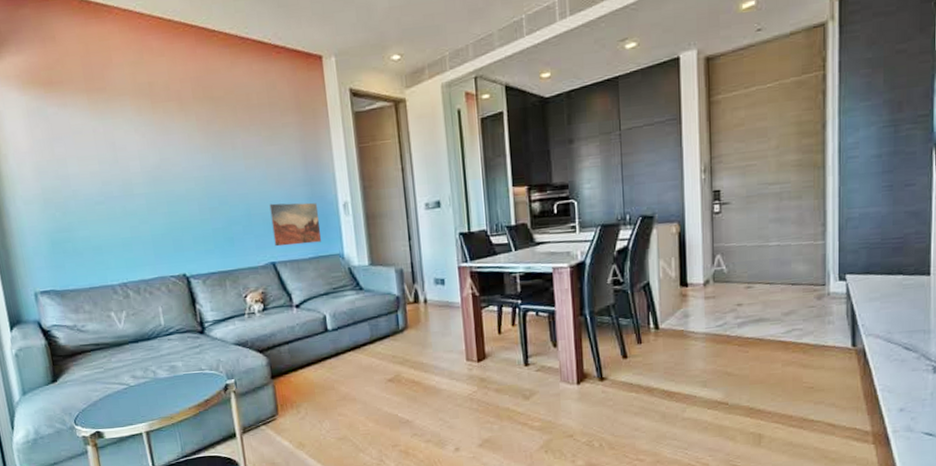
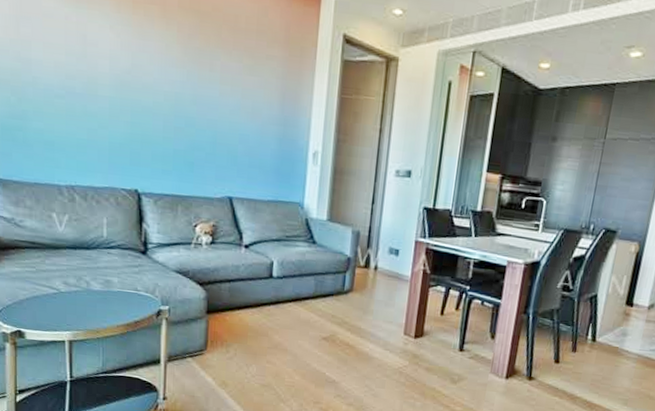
wall art: present [269,202,322,247] -> none [235,136,286,187]

